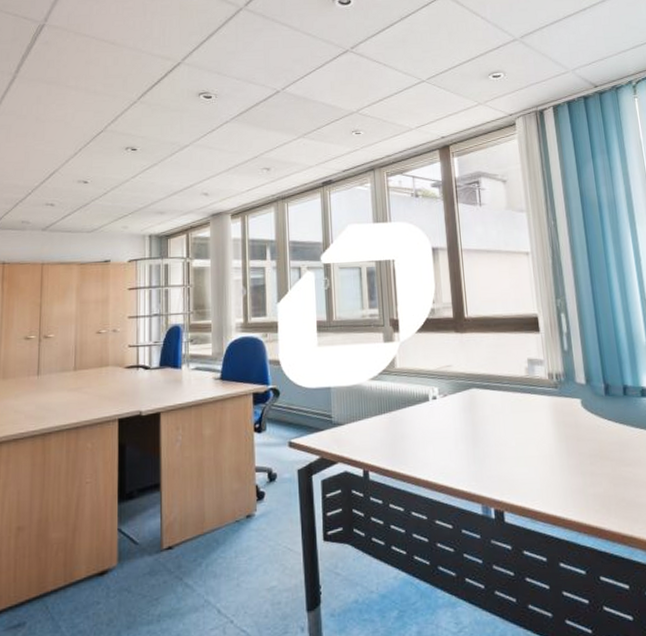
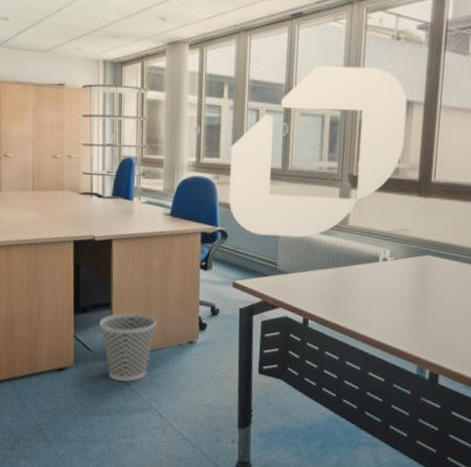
wastebasket: none [146,490,211,577] -> present [98,312,157,383]

